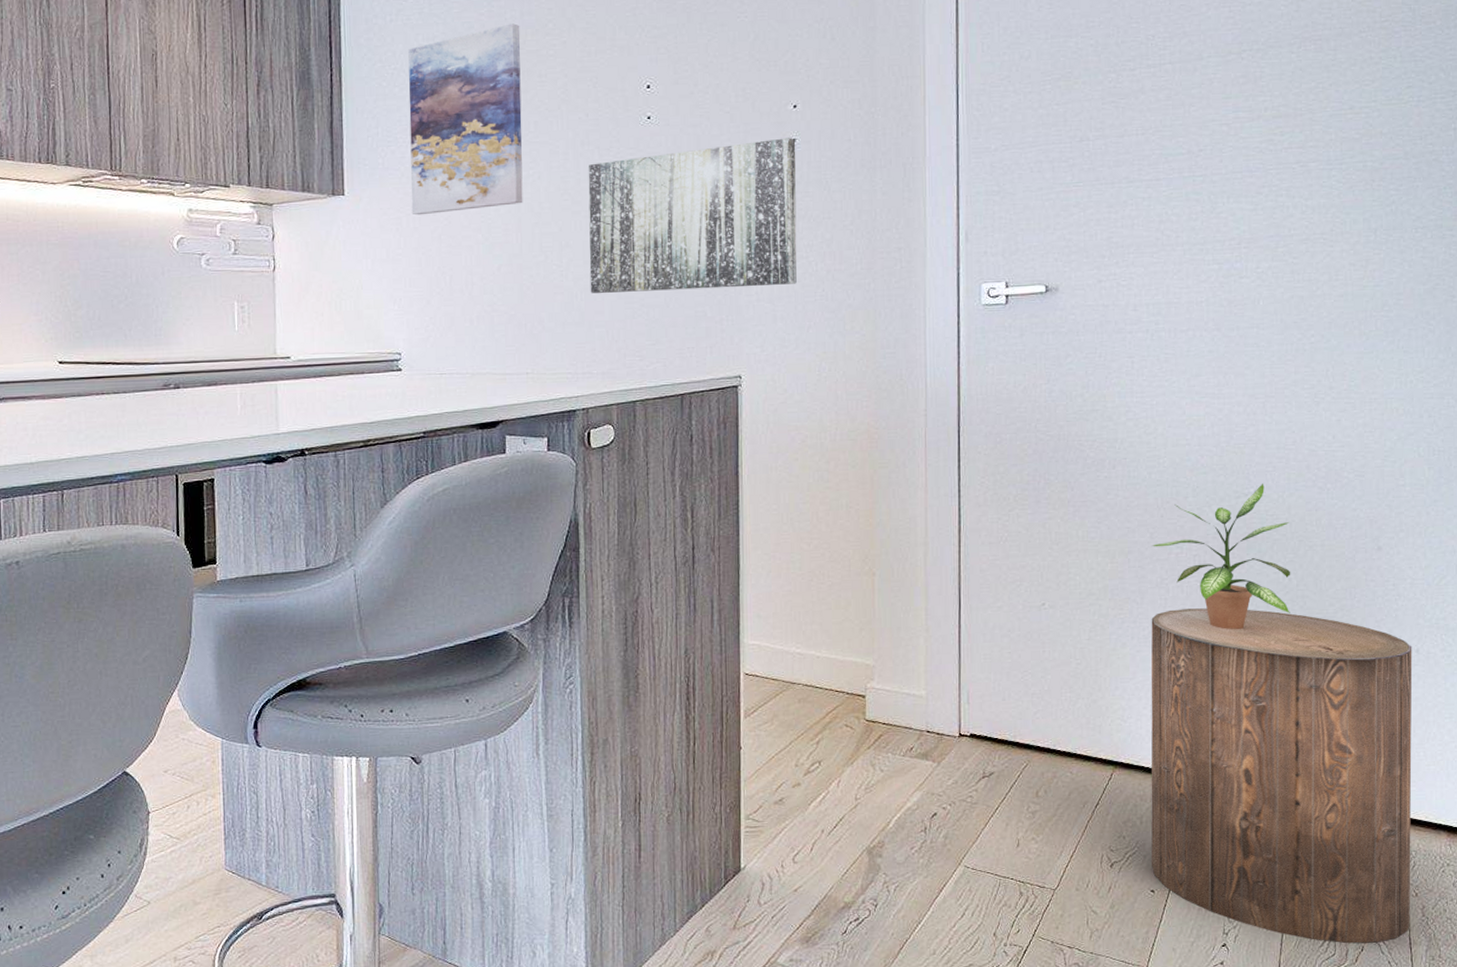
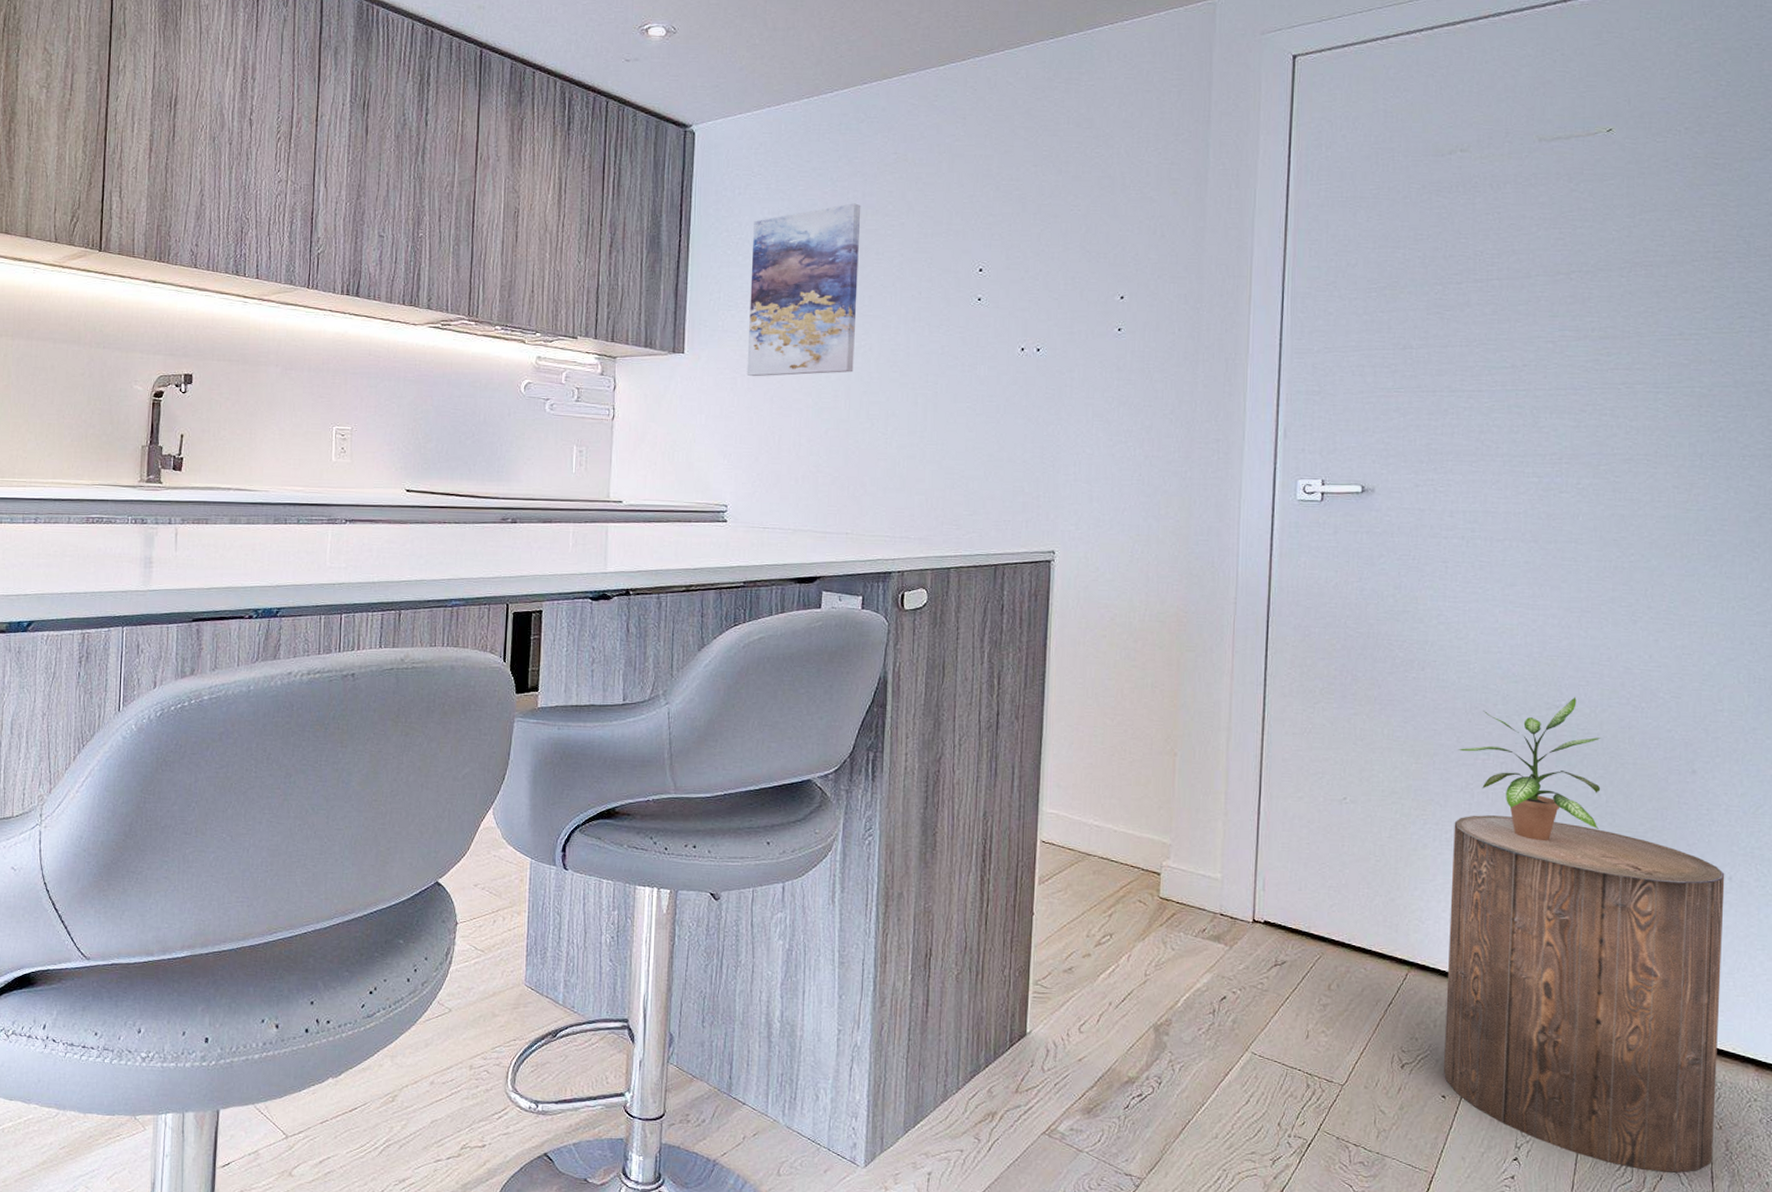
wall art: present [588,138,797,293] -> none [912,327,1121,467]

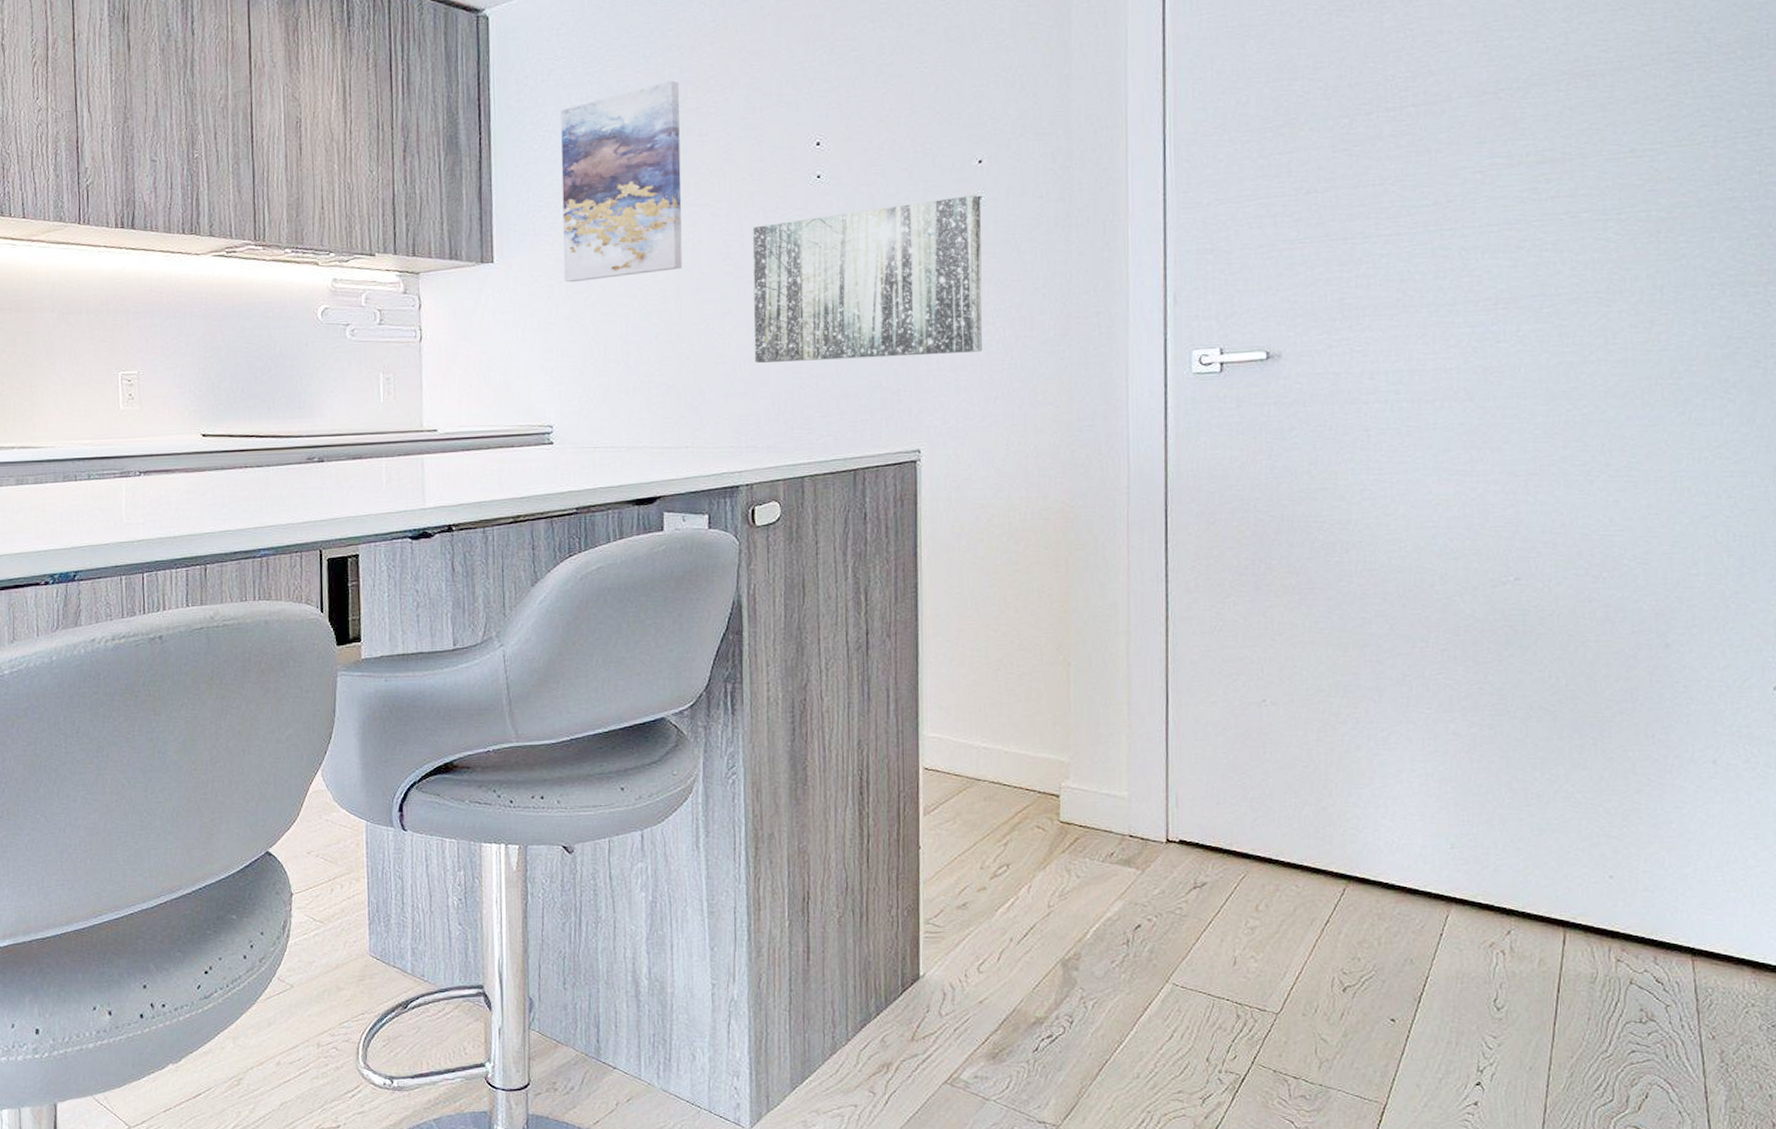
wall art: none [912,327,1121,467] -> present [752,195,983,363]
stool: present [1444,815,1725,1173] -> none [1390,708,1708,1089]
potted plant: present [1458,697,1601,841] -> none [1391,571,1559,734]

